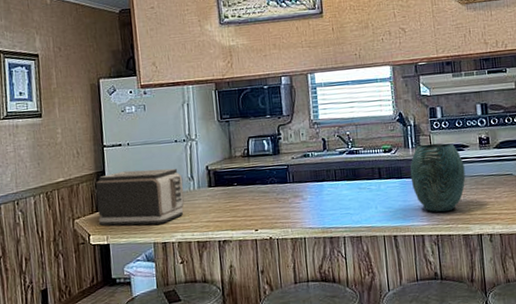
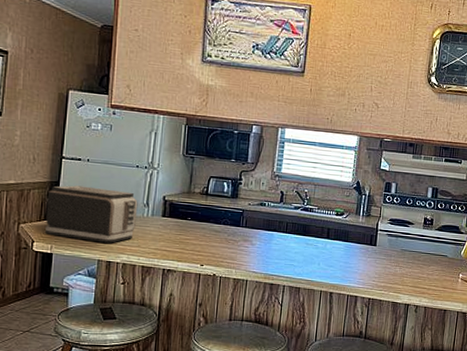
vase: present [409,143,466,212] -> none [355,214,407,279]

